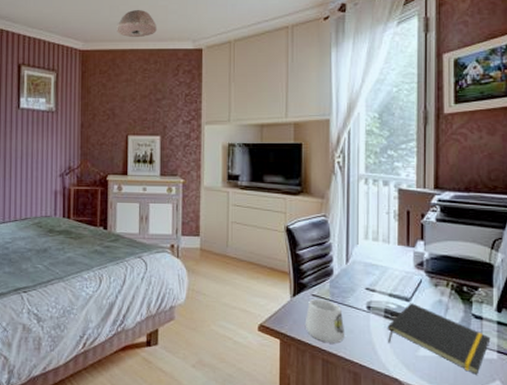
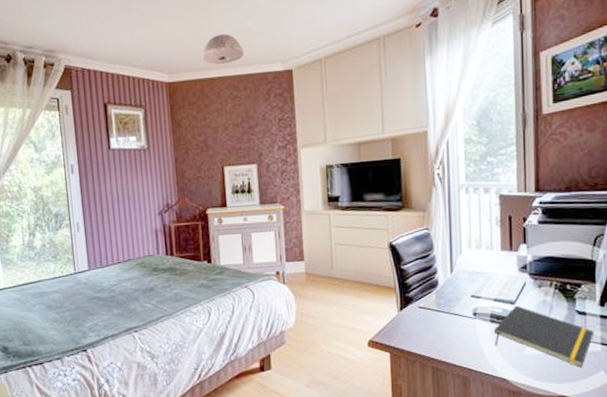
mug: present [305,299,345,344] -> none [413,311,453,352]

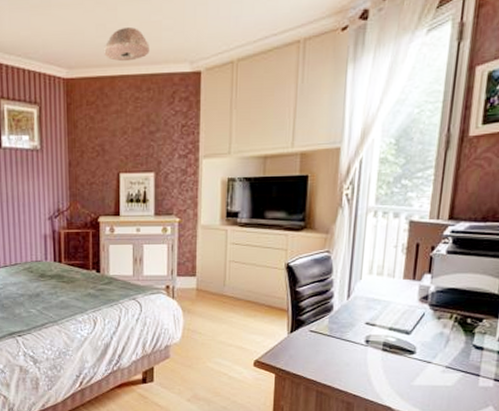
notepad: present [493,305,594,368] -> none [384,336,489,402]

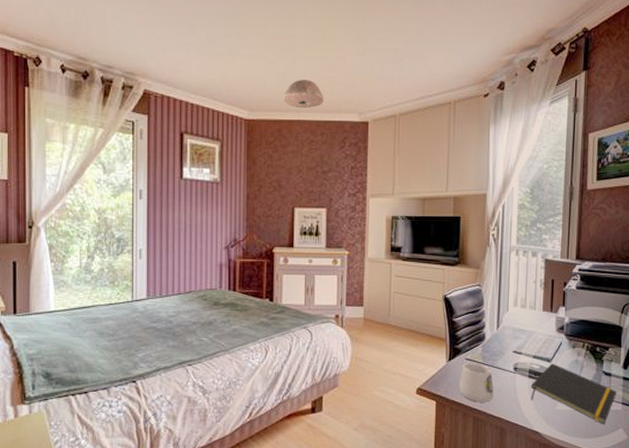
mug: none [300,335,342,376] -> present [458,363,494,403]
notepad: none [384,336,489,402] -> present [530,363,617,424]

